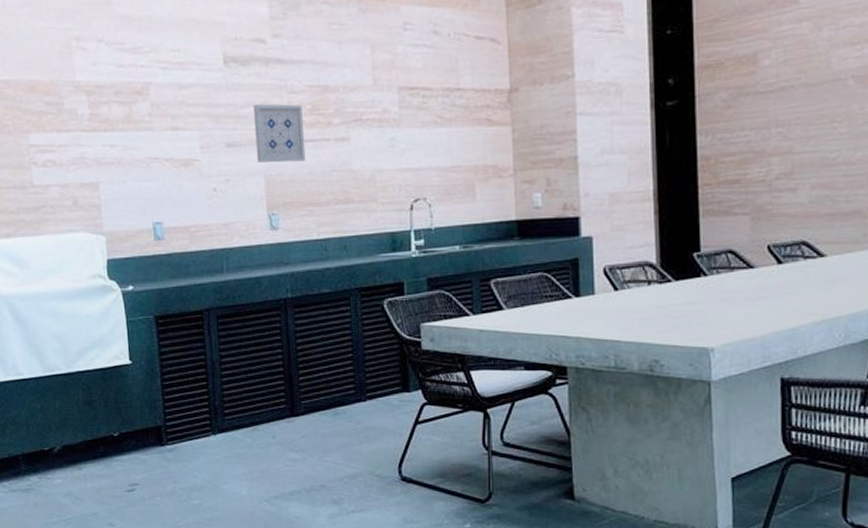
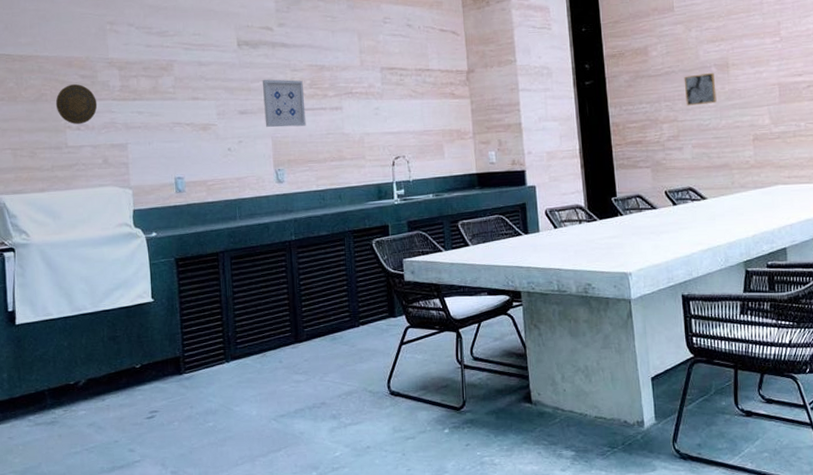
decorative plate: none [18,112,65,160] -> present [55,83,98,124]
wall art: none [806,86,852,133] -> present [684,72,717,106]

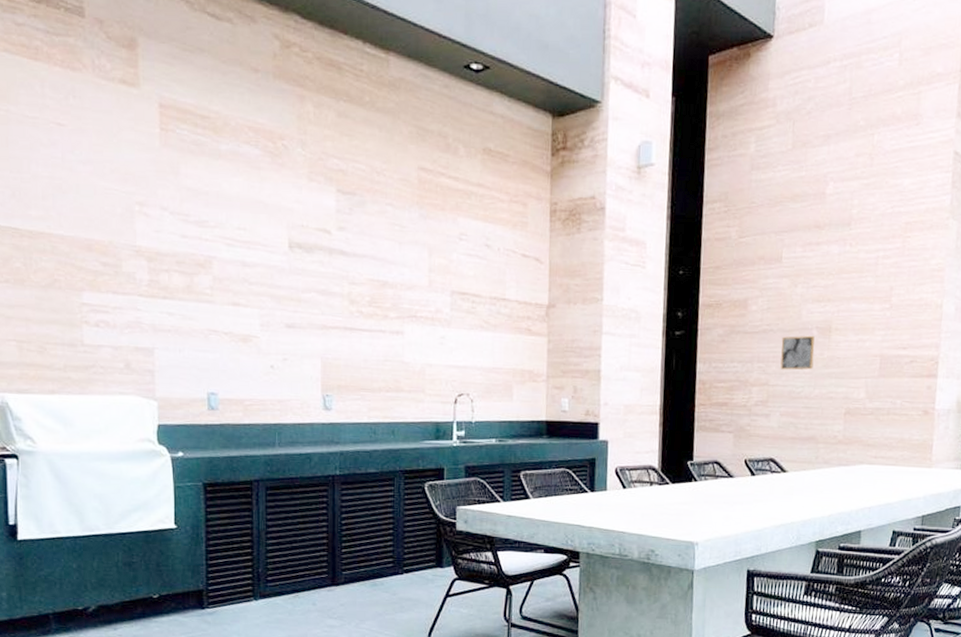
decorative plate: present [55,83,98,124] -> none [70,271,121,320]
wall art: present [263,79,306,128] -> none [315,291,362,349]

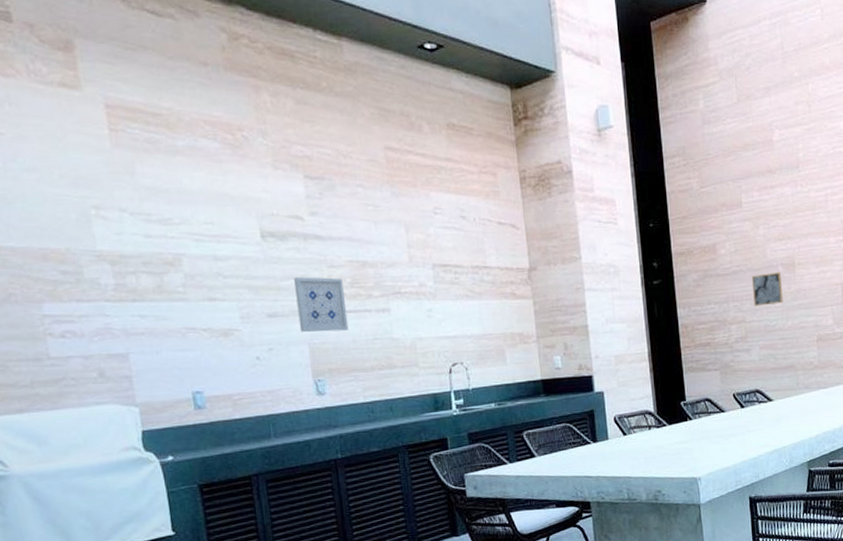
wall art: none [315,291,362,349] -> present [294,277,349,332]

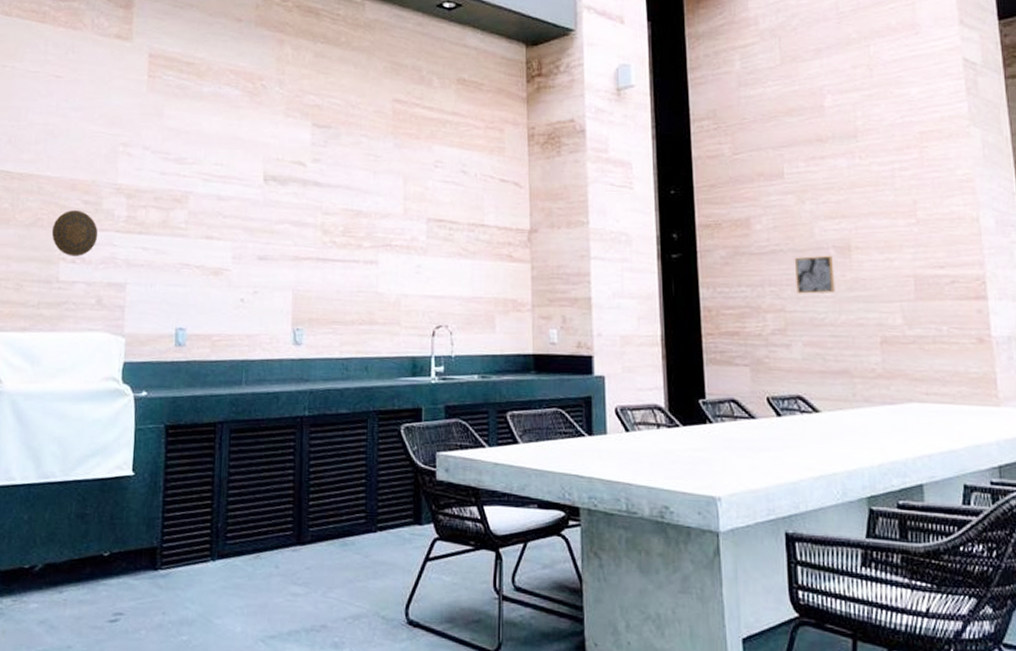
decorative plate: none [29,281,86,331] -> present [51,209,98,256]
wall art: present [294,277,349,332] -> none [286,222,335,280]

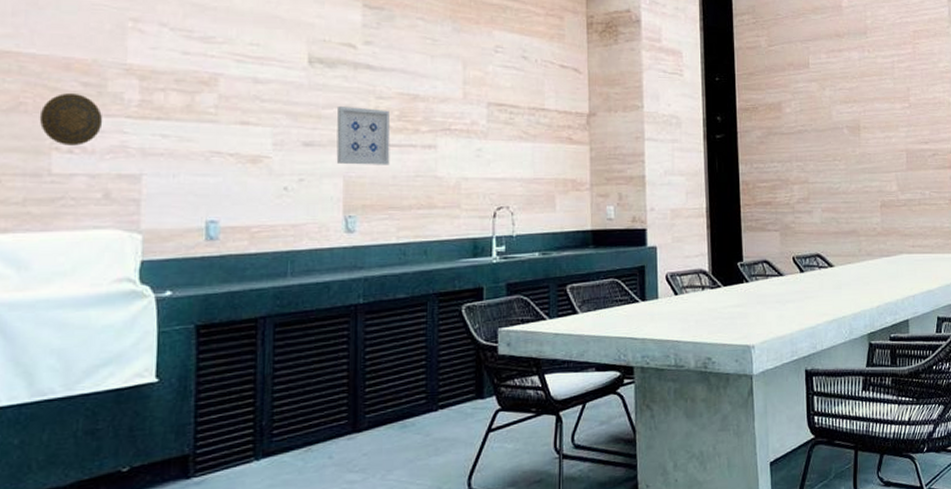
wall art: none [286,222,335,280] -> present [336,107,390,165]
wall art: present [794,255,835,294] -> none [816,134,847,168]

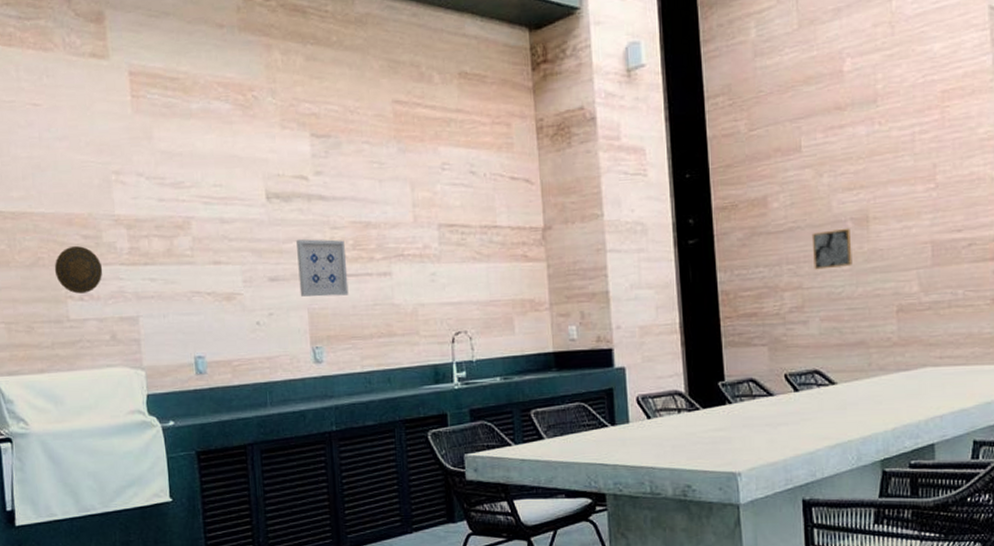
wall art: none [816,134,847,168] -> present [811,228,852,270]

